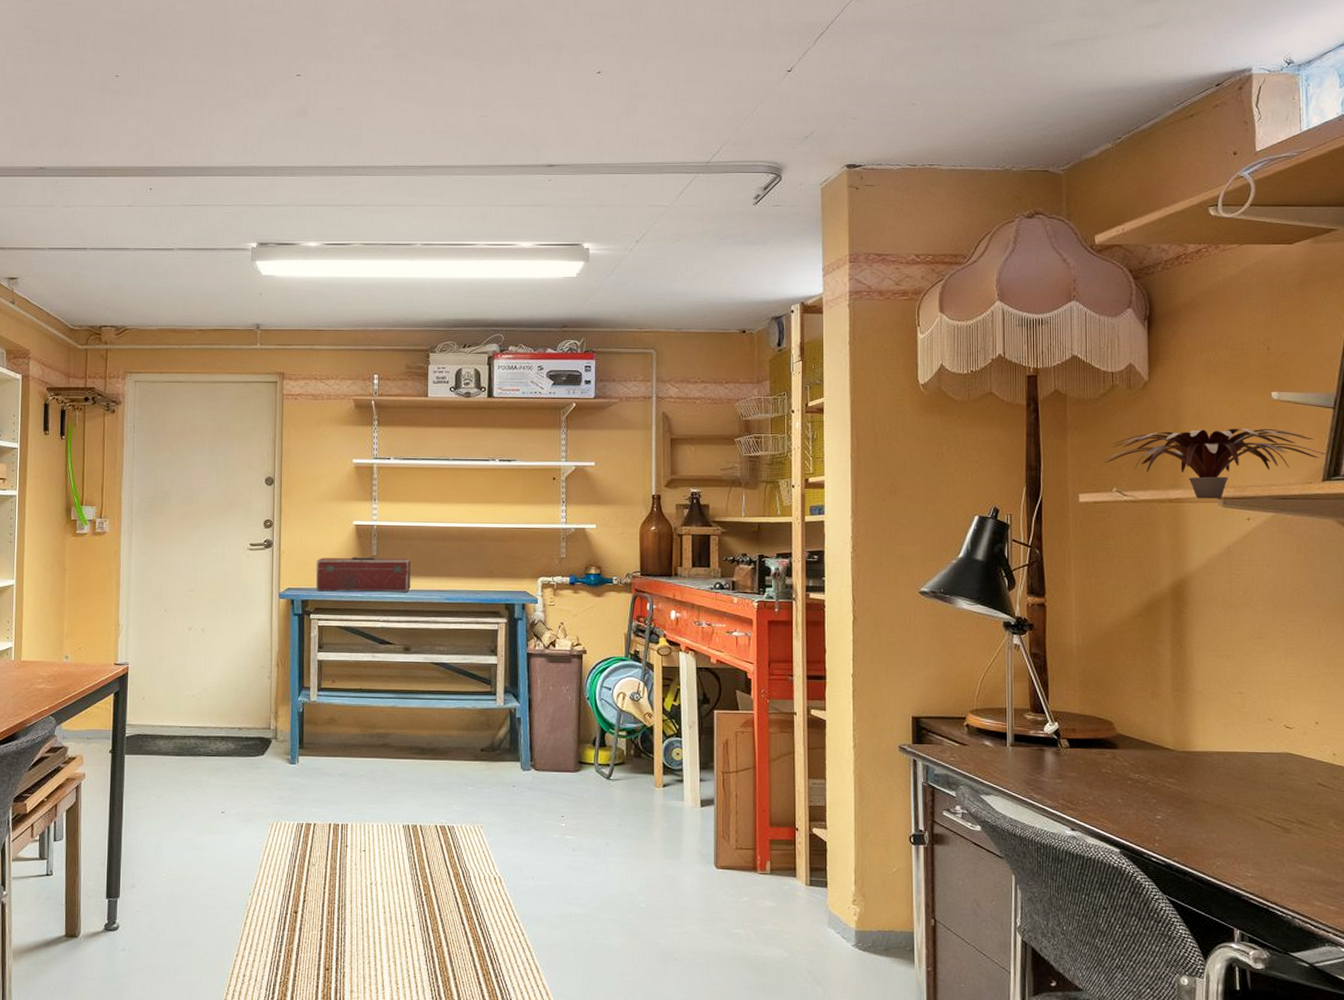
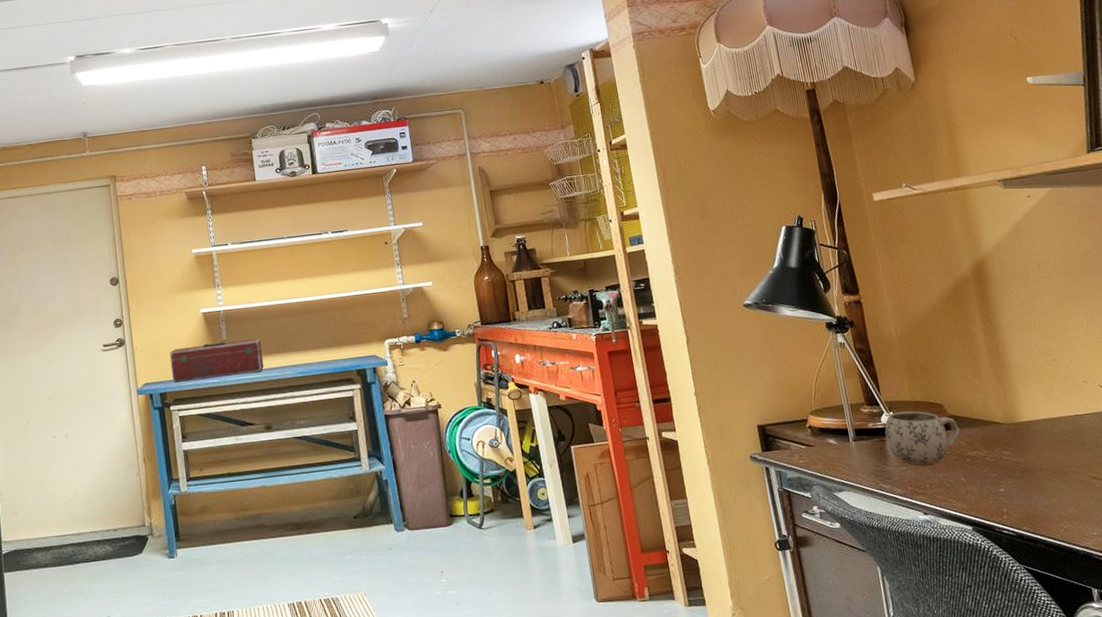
mug: none [1045,724,1127,782] -> present [884,411,961,466]
plant: present [1103,428,1327,499] -> none [889,110,1087,184]

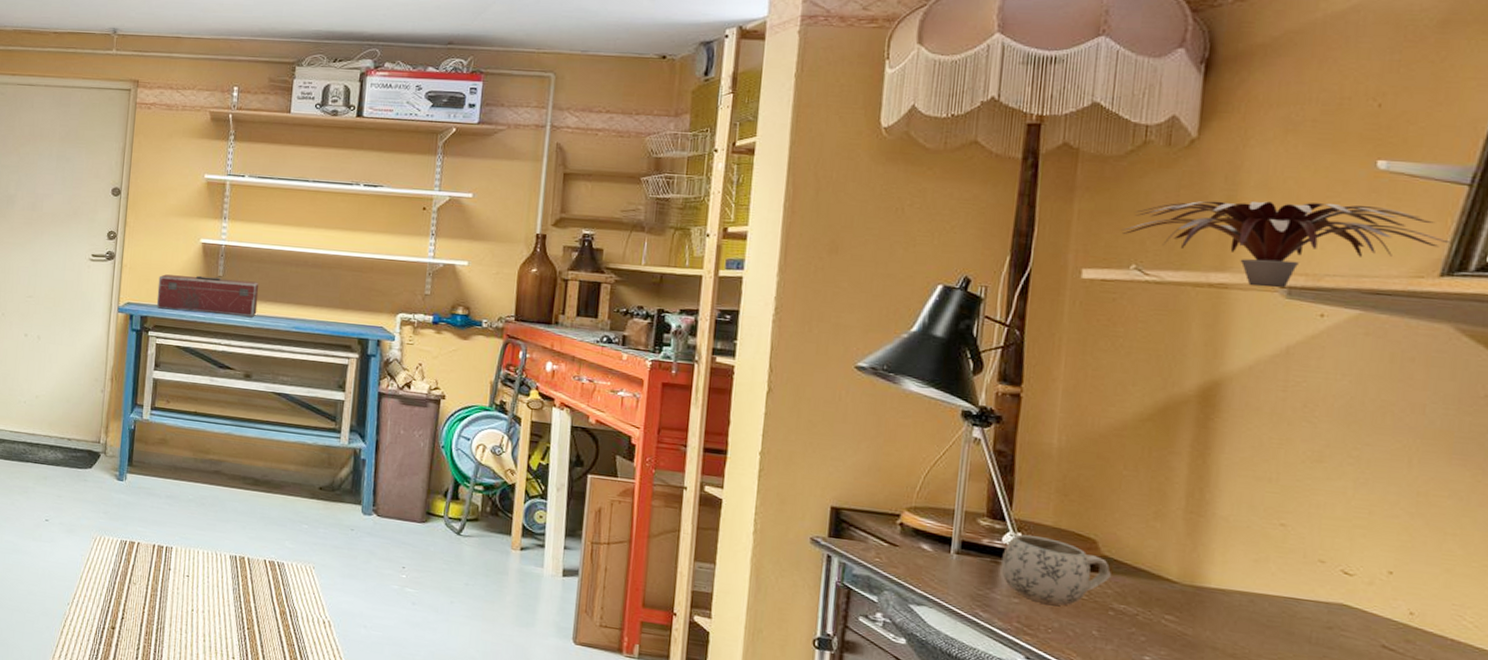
plant: none [889,110,1087,184] -> present [1121,200,1452,289]

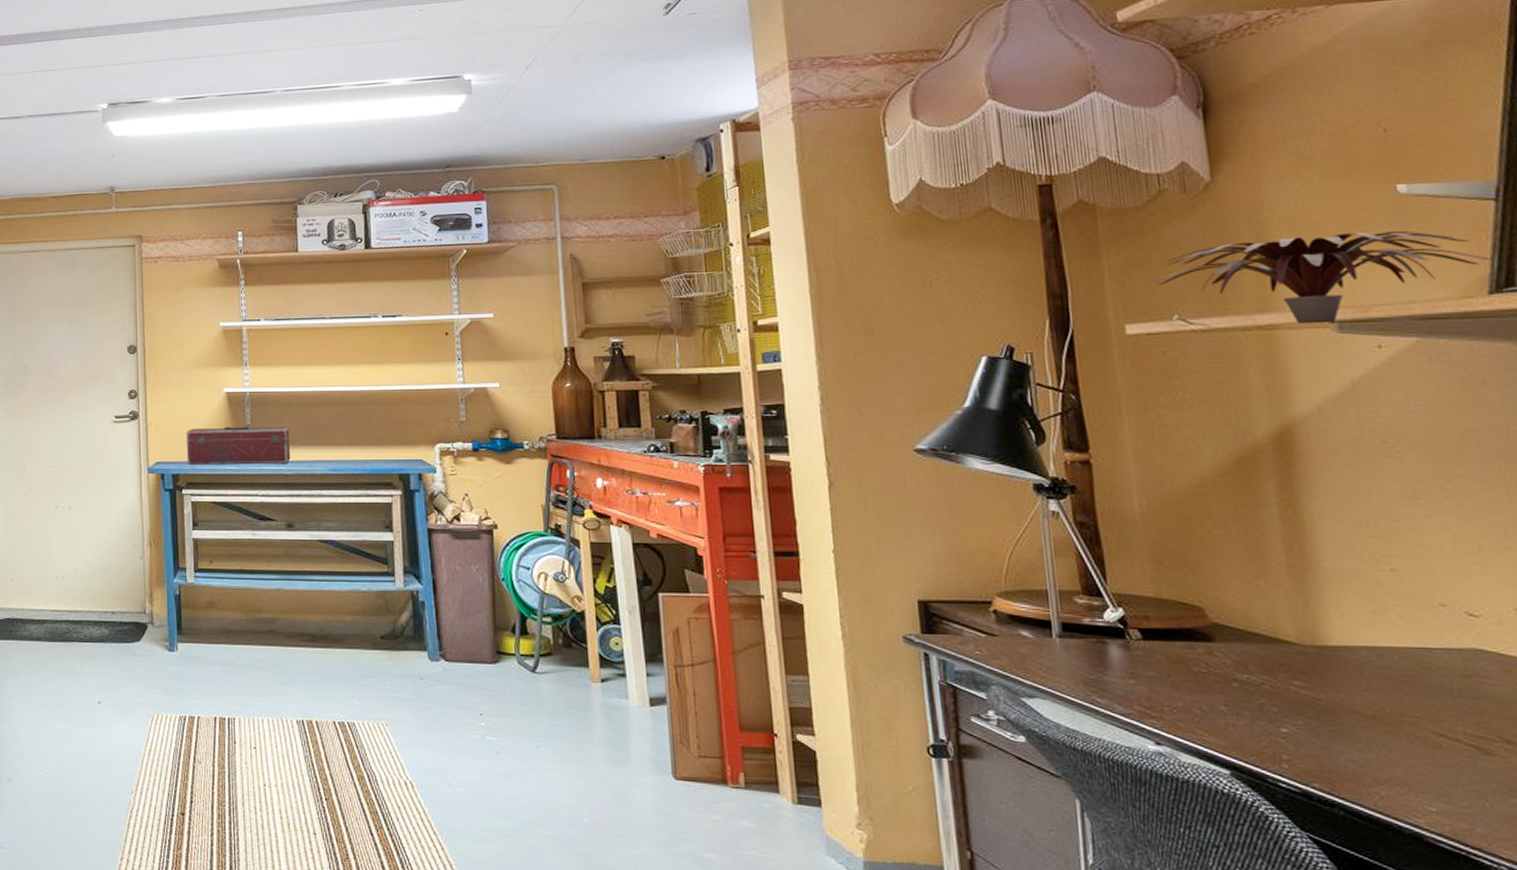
mug: present [1001,534,1112,606] -> none [1107,609,1227,683]

